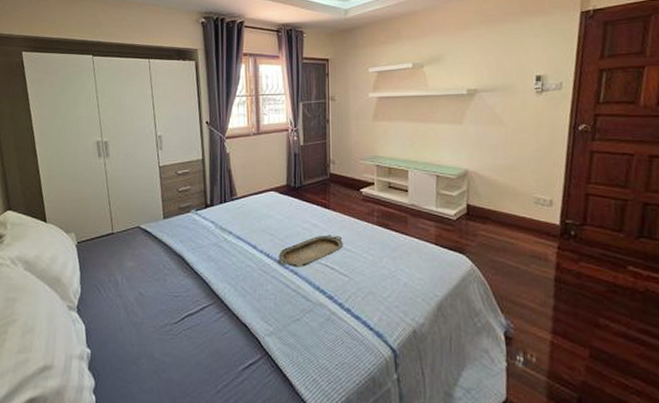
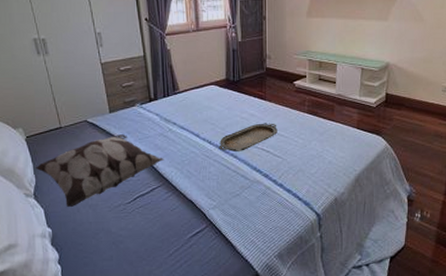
decorative pillow: none [83,243,217,324] -> present [36,134,164,207]

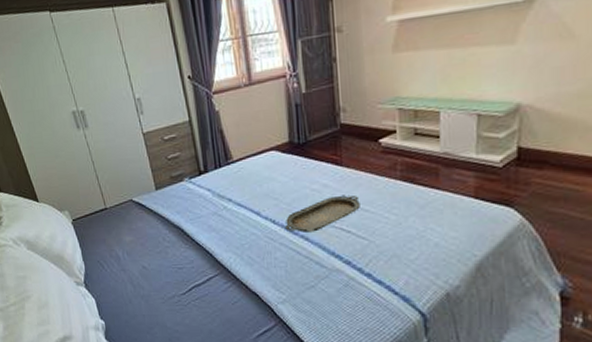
decorative pillow: present [36,134,164,207] -> none [84,214,220,297]

